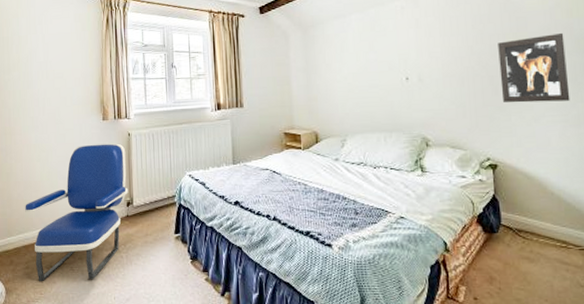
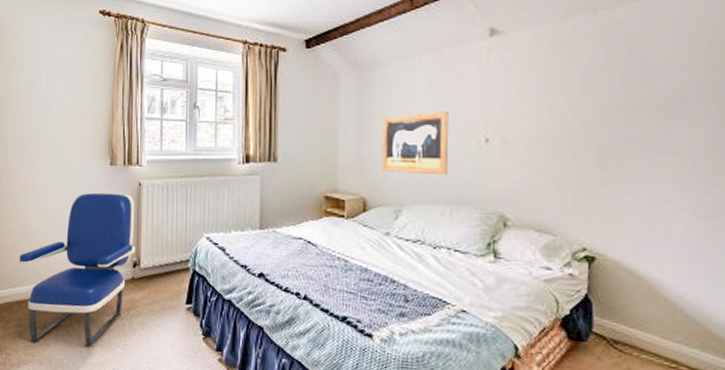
wall art: none [325,57,380,110] -> present [381,111,449,176]
wall art: present [498,32,570,103] -> none [611,93,707,183]

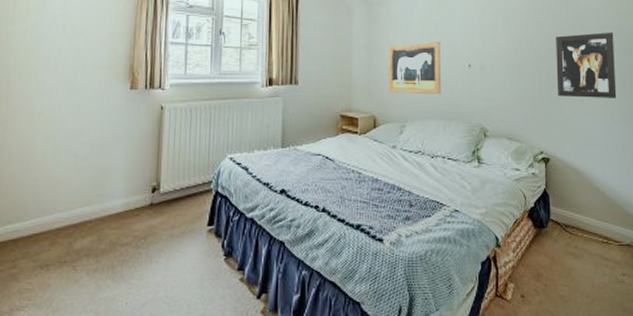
armchair: present [19,192,136,346] -> none [18,117,156,284]
wall art: none [611,93,707,183] -> present [556,31,617,98]

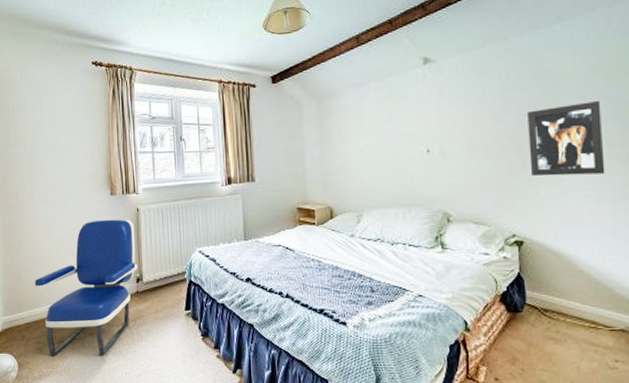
armchair: none [18,117,156,284] -> present [35,219,138,356]
wall art: present [388,41,442,95] -> none [341,128,399,184]

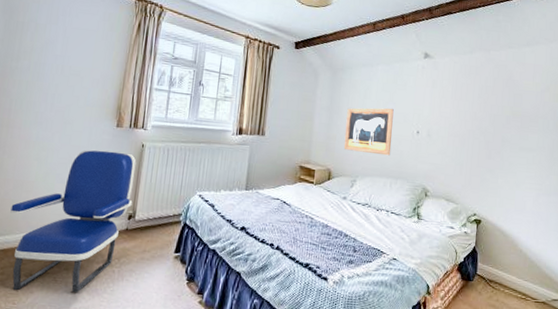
wall art: none [341,128,399,184] -> present [343,108,394,156]
wall art: present [527,100,605,176] -> none [493,112,549,173]

